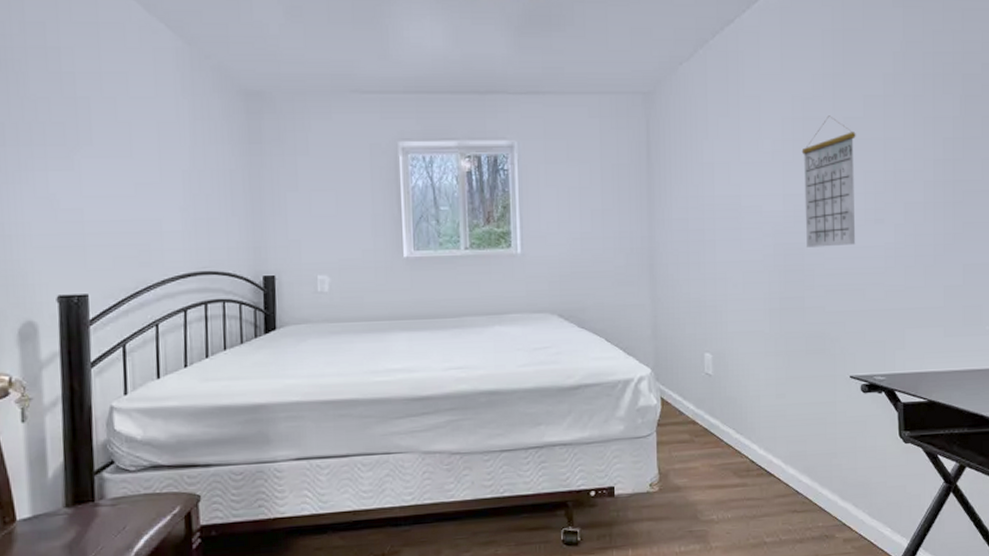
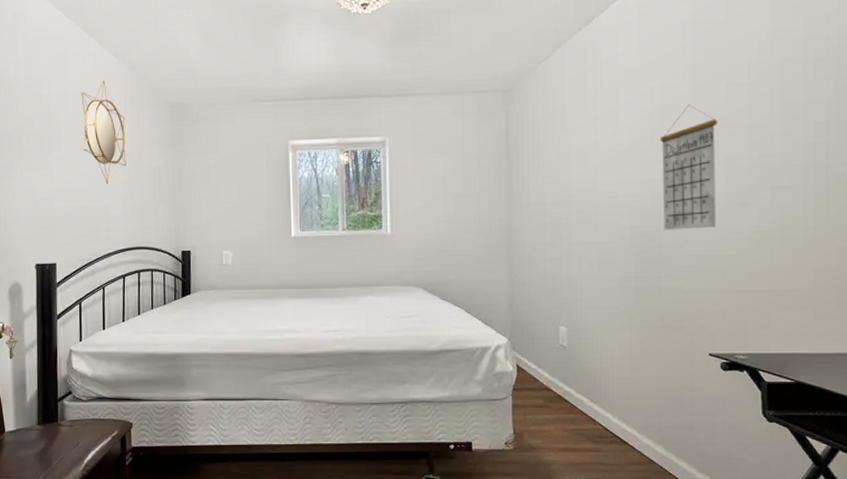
home mirror: none [120,56,186,191] -> present [81,80,127,184]

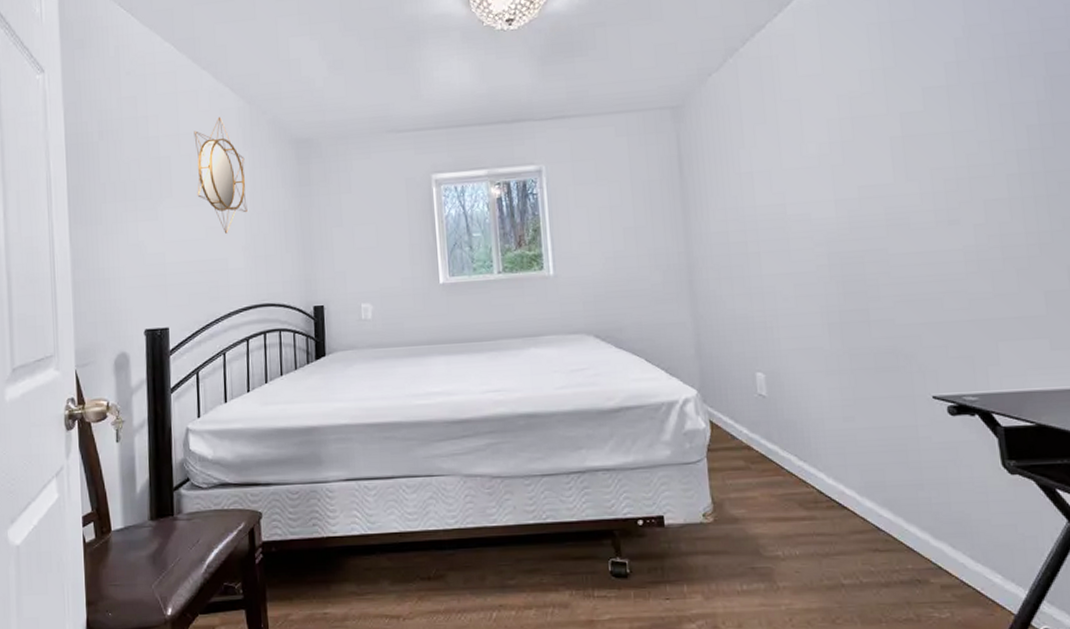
calendar: present [659,104,718,230] -> none [852,112,927,255]

